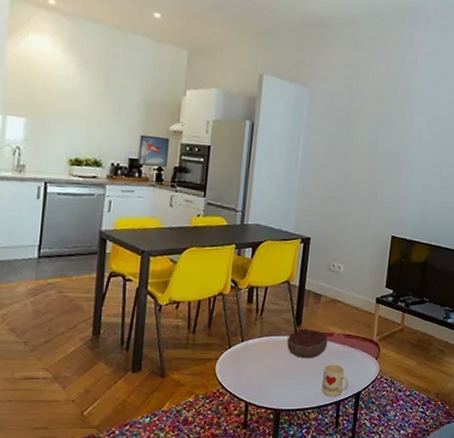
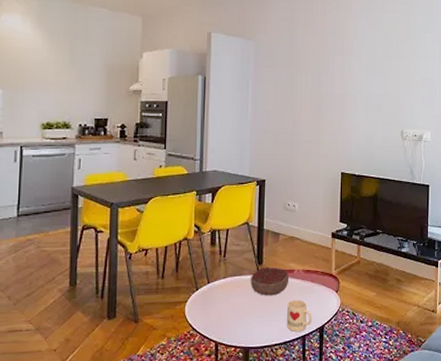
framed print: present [137,134,170,167] -> none [102,96,131,125]

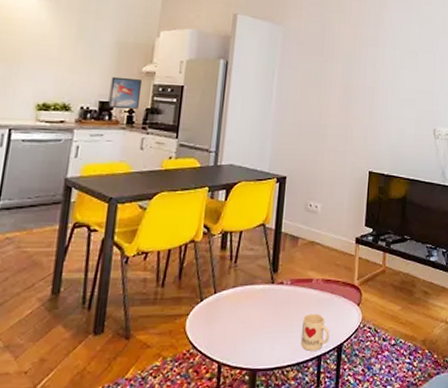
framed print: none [102,96,131,125] -> present [108,76,143,109]
decorative bowl: present [251,267,289,296] -> none [263,275,307,309]

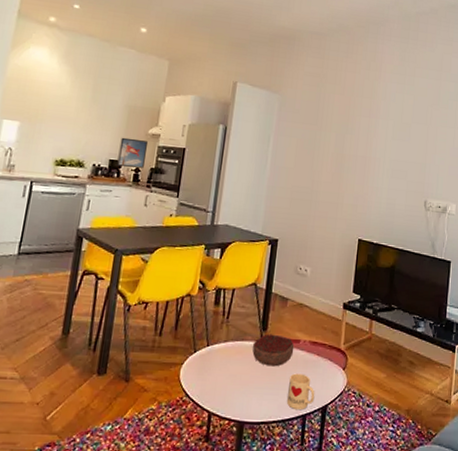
decorative bowl: none [263,275,307,309] -> present [252,333,295,367]

